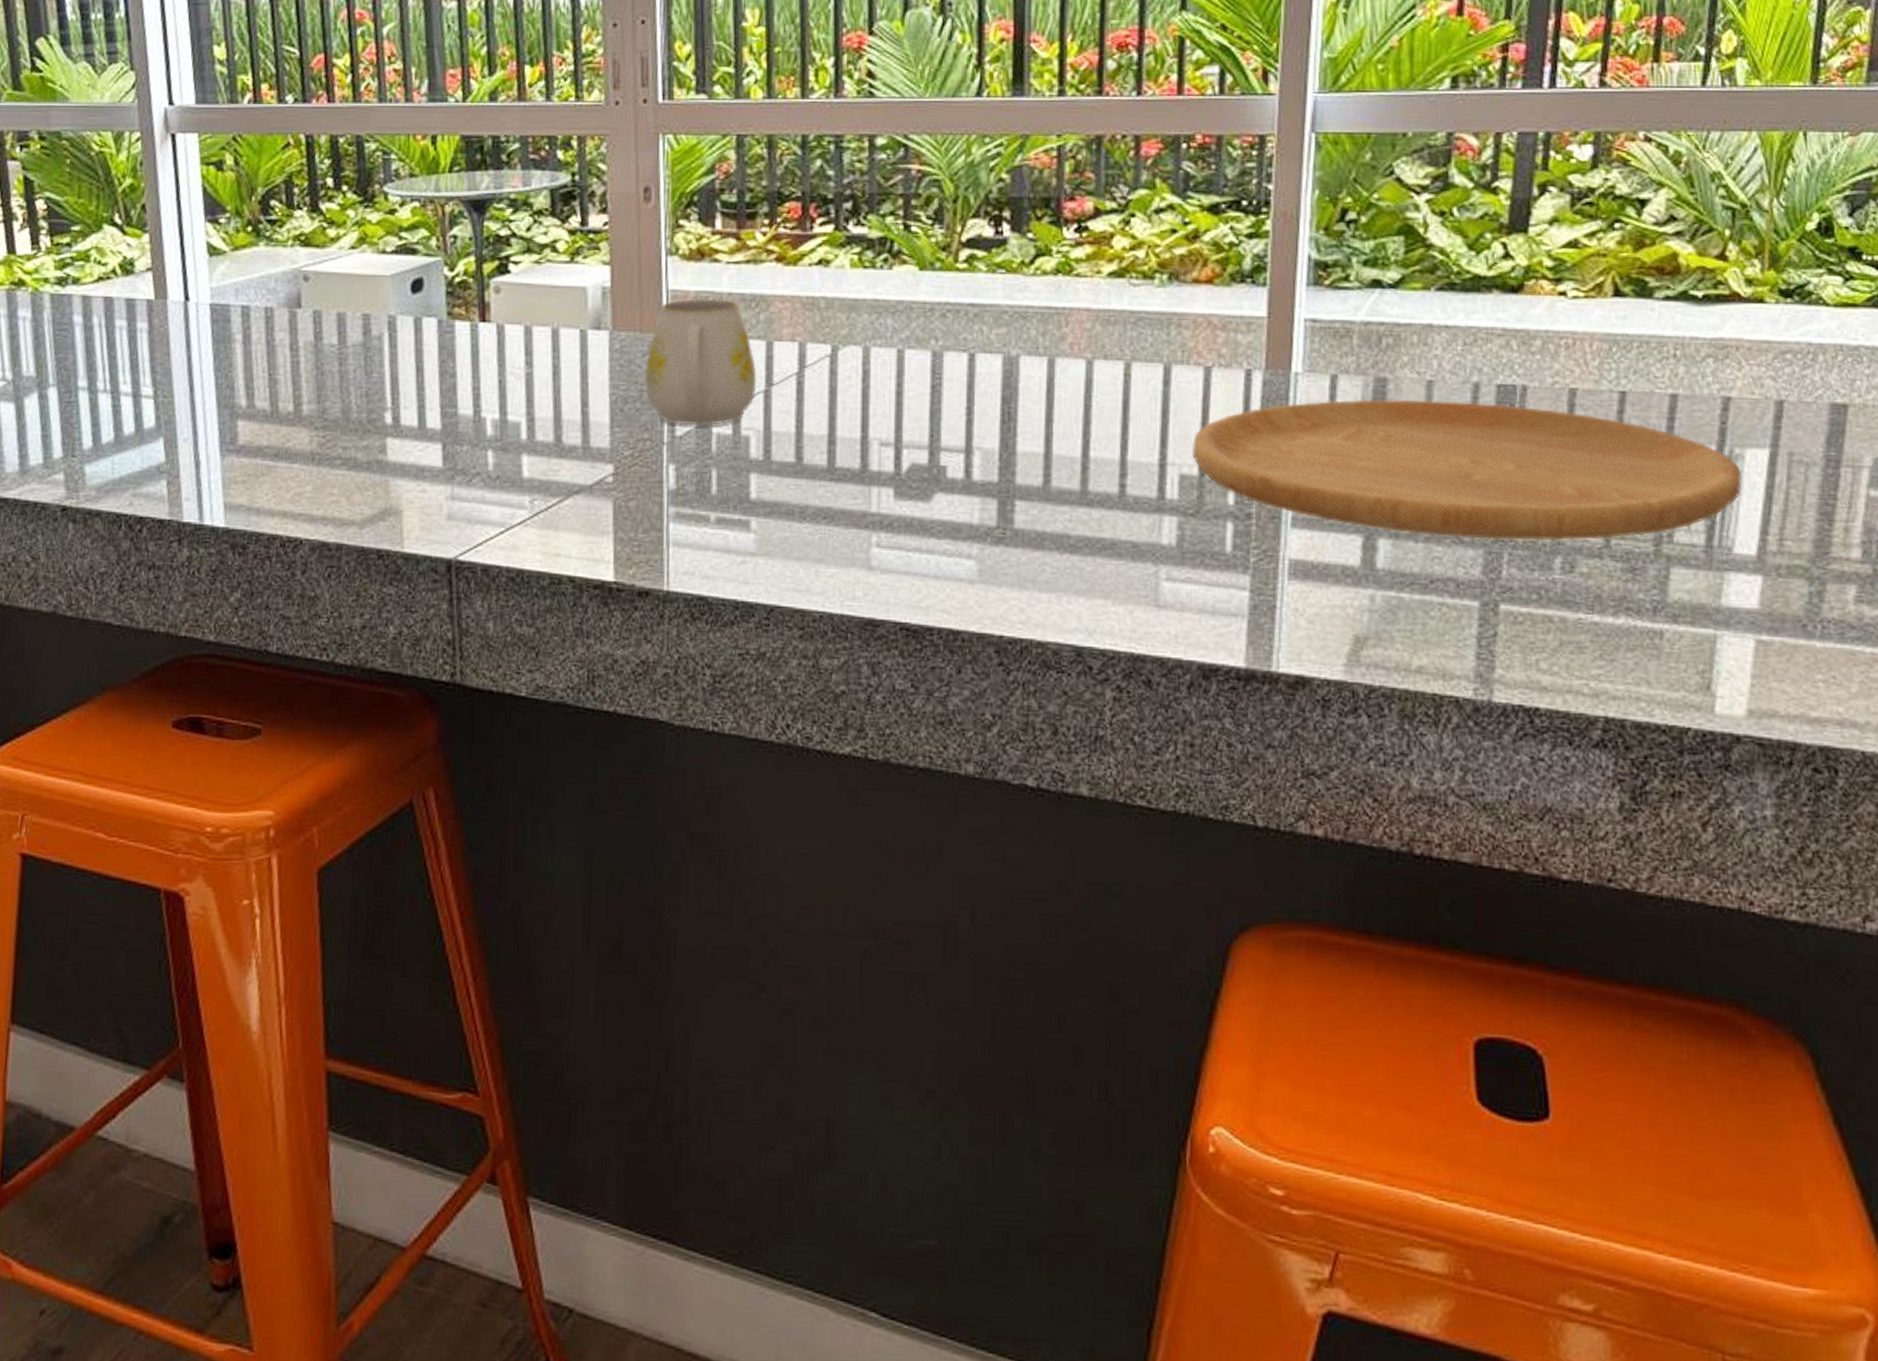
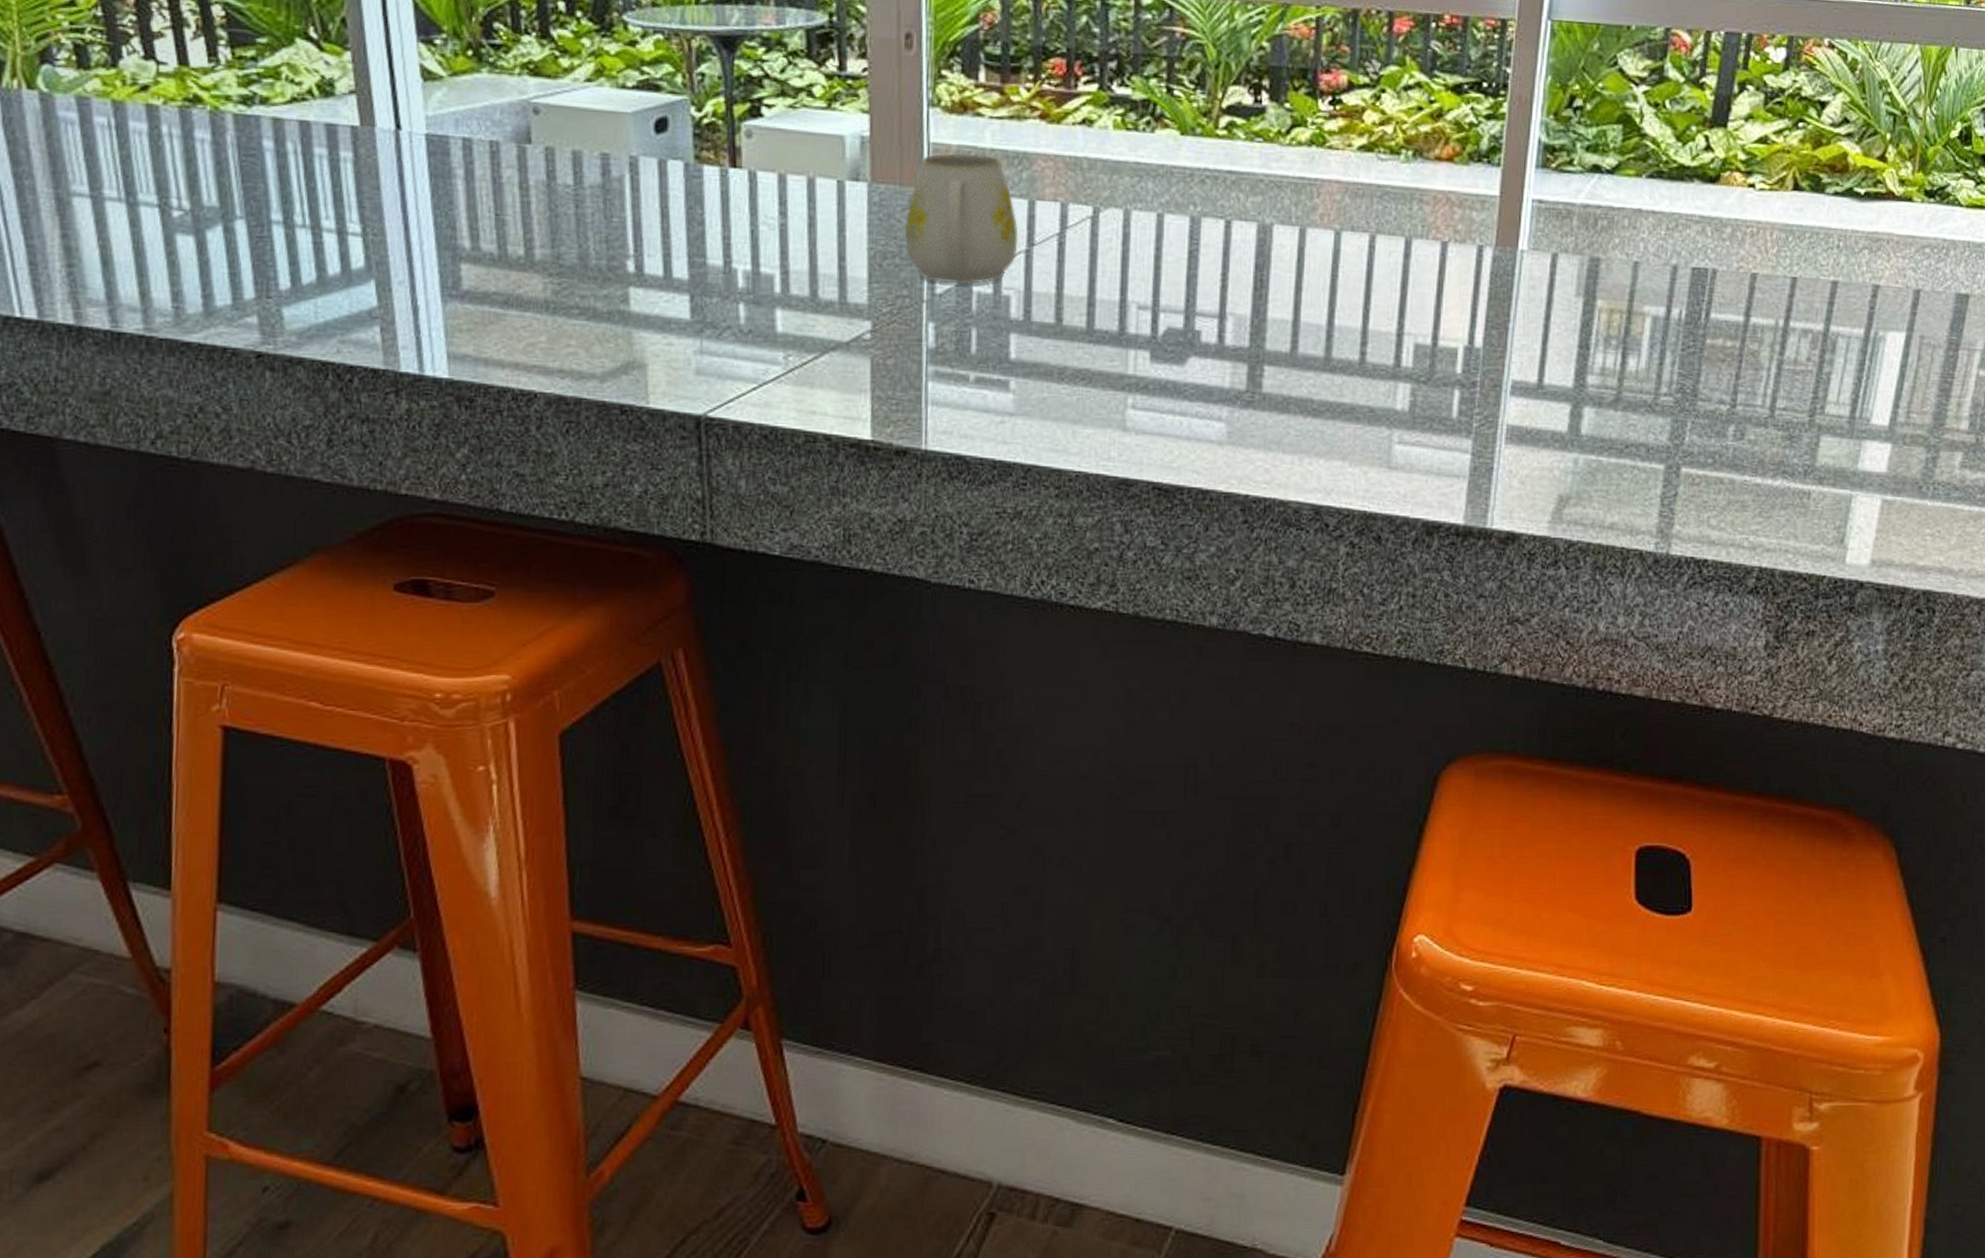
cutting board: present [1192,399,1743,541] -> none [1427,277,1883,411]

